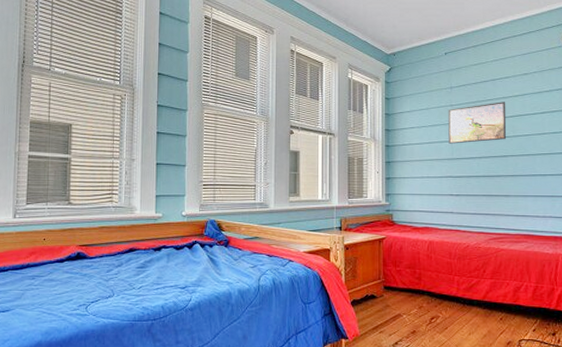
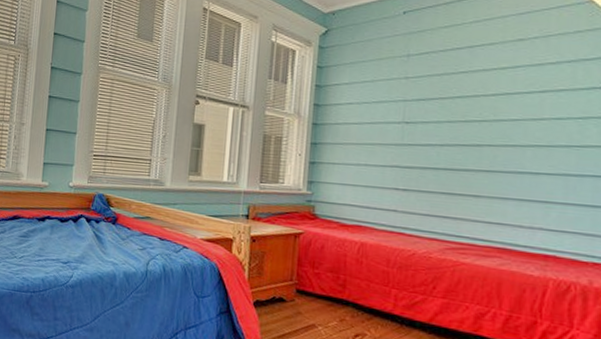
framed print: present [448,102,507,144] -> none [398,75,487,126]

